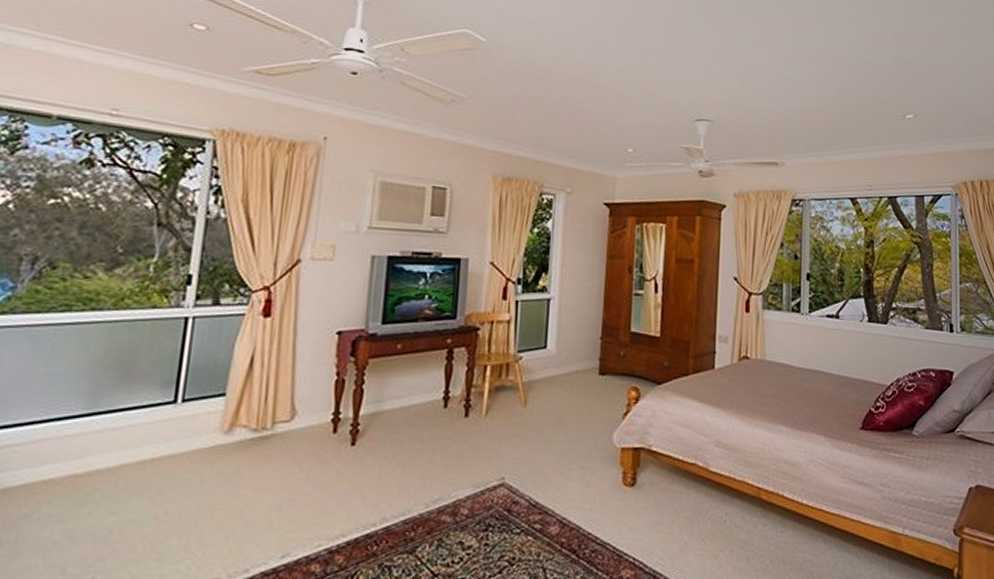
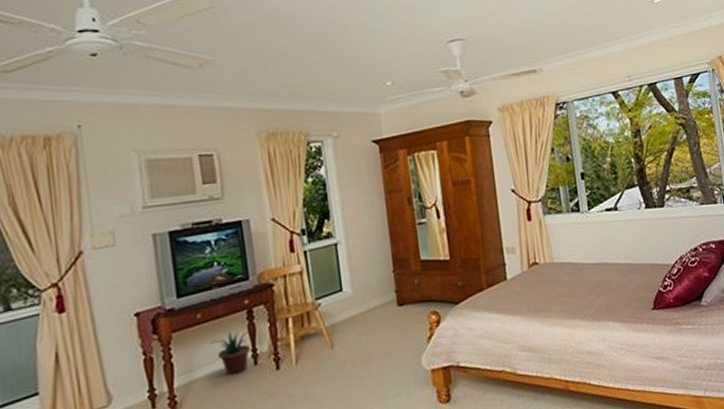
potted plant: none [404,368,446,414] -> present [210,330,251,376]

